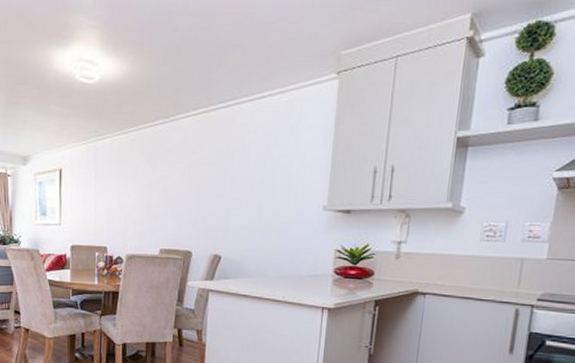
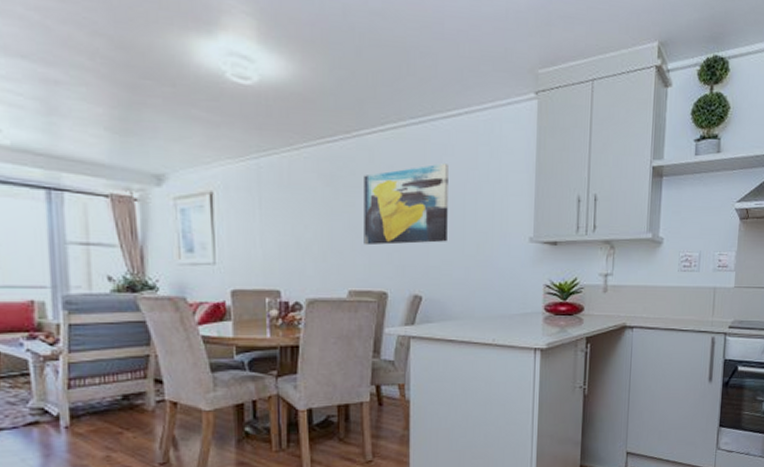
wall art: none [174,141,251,212] -> present [364,163,448,246]

